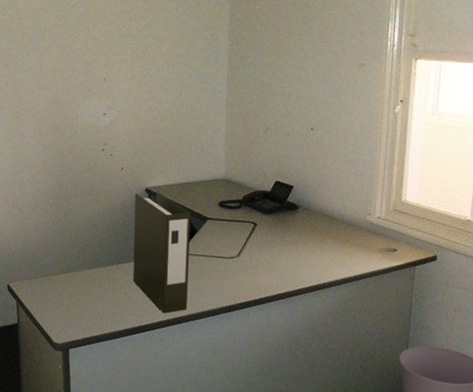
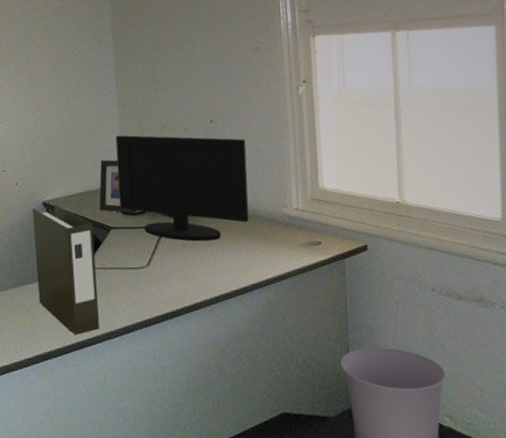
picture frame: none [198,154,234,207] -> present [99,159,138,213]
monitor: none [218,132,341,239] -> present [115,135,249,242]

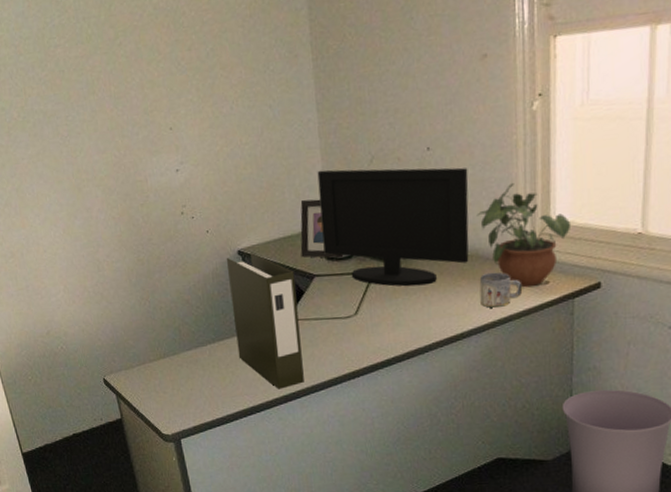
potted plant: none [255,154,338,246] -> present [477,183,571,287]
mug: none [259,231,298,265] -> present [479,272,523,309]

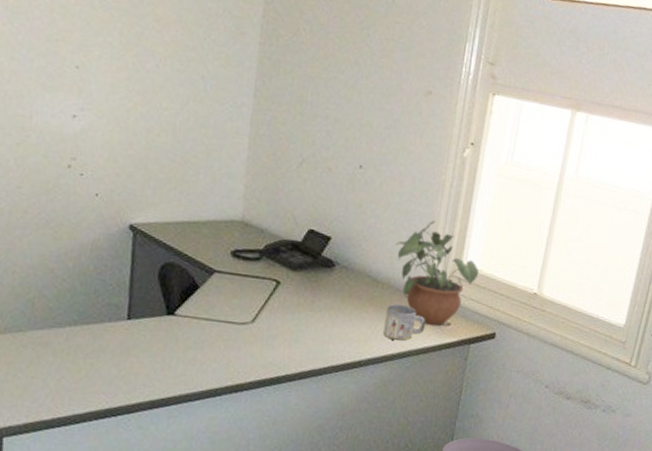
binder: present [226,252,304,389] -> none [103,229,192,393]
picture frame: present [300,199,344,258] -> none [204,185,252,258]
monitor: present [317,167,469,286] -> none [231,159,395,305]

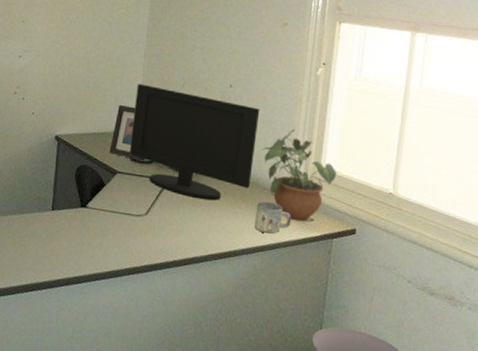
picture frame: none [204,185,252,258] -> present [109,104,146,162]
monitor: none [231,159,395,305] -> present [129,83,260,201]

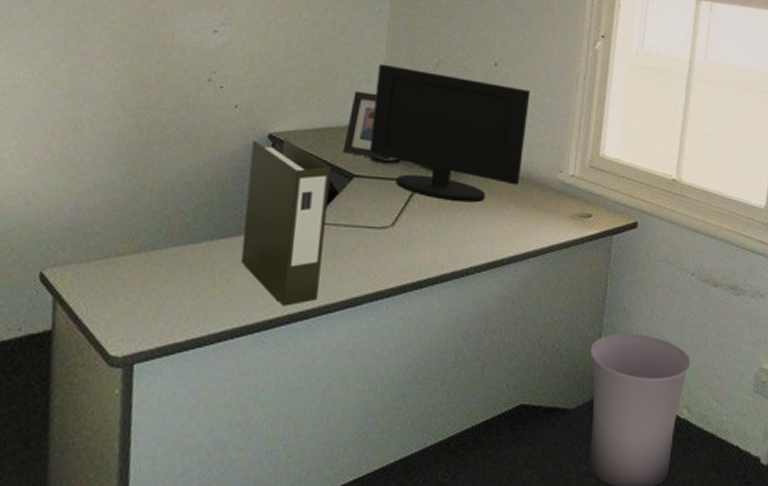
binder: none [33,139,100,272] -> present [240,138,331,306]
mug: present [254,201,292,235] -> none [525,198,567,237]
potted plant: present [262,129,337,221] -> none [533,113,618,218]

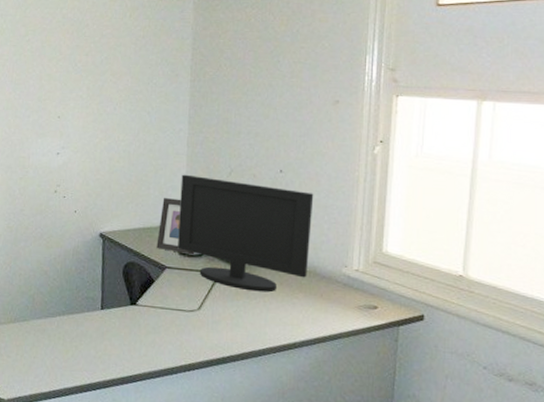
binder: present [240,138,331,306] -> none [84,236,148,371]

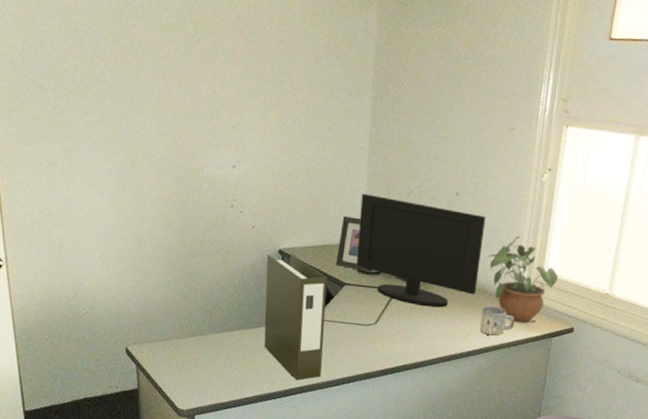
binder: none [84,236,148,371] -> present [264,253,327,381]
mug: none [314,290,353,325] -> present [480,305,515,337]
potted plant: none [318,213,401,309] -> present [487,236,559,323]

